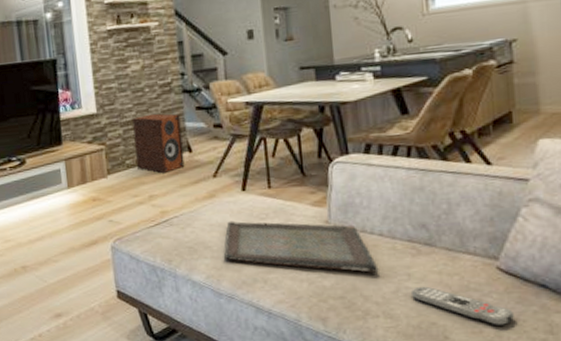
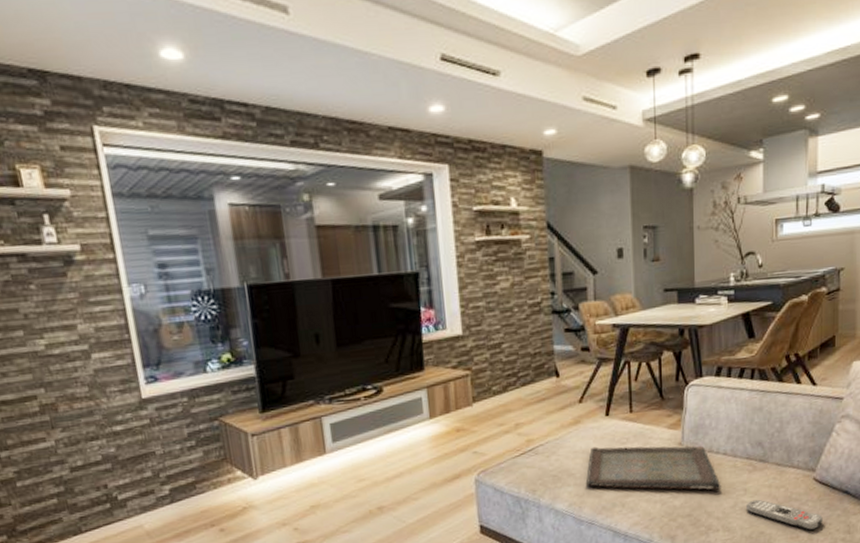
speaker: present [132,113,185,174] -> none [500,335,552,400]

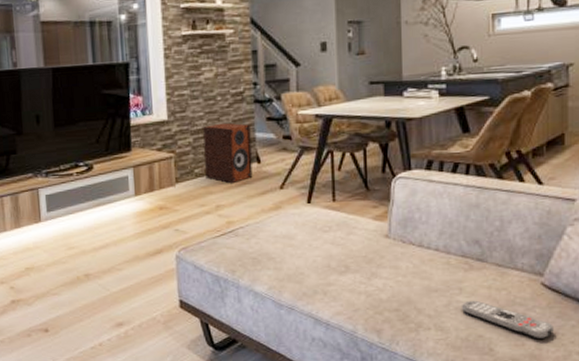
speaker: none [500,335,552,400] -> present [203,122,253,184]
serving tray: present [586,446,721,491] -> none [287,232,433,287]

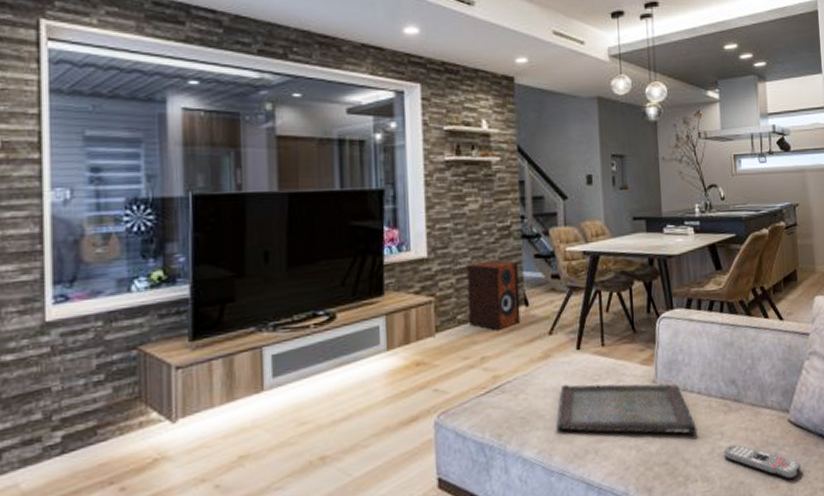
serving tray: none [287,232,433,287] -> present [557,384,698,435]

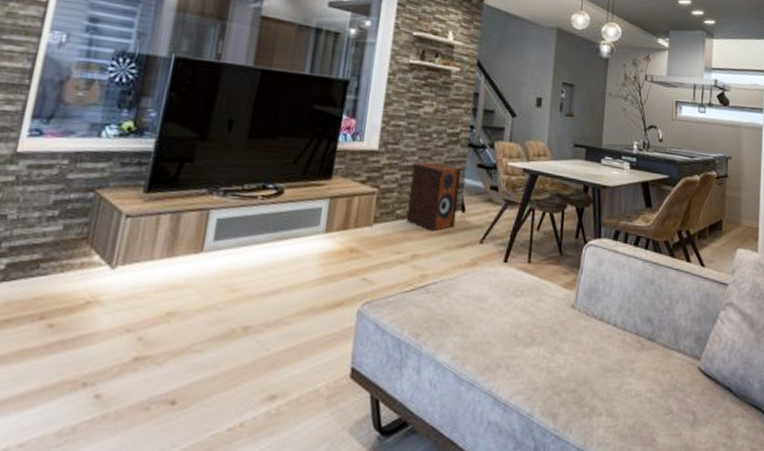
serving tray: present [557,384,698,435] -> none [474,294,609,365]
remote control: present [724,444,801,480] -> none [632,383,706,429]

